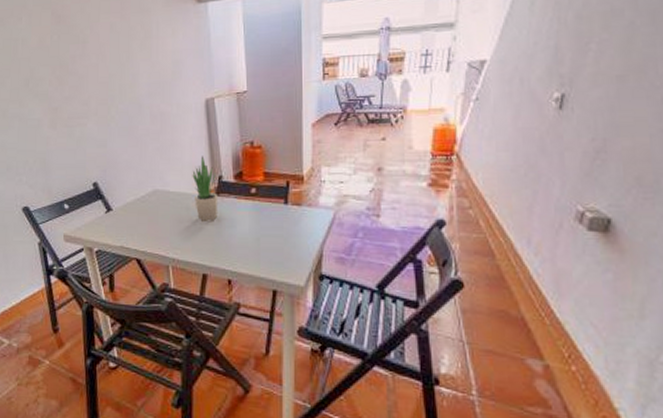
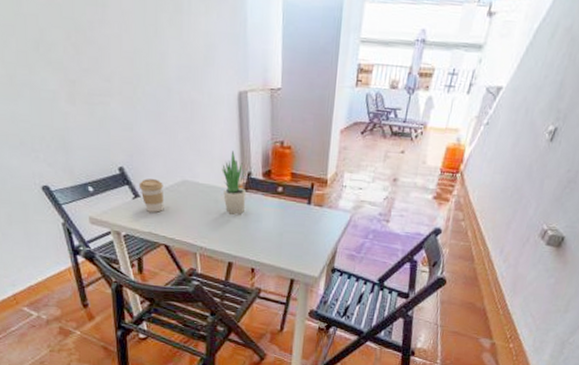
coffee cup: none [111,191,136,225] -> present [138,178,164,213]

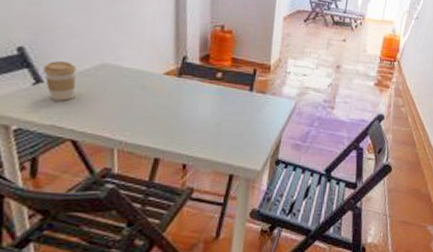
potted plant: present [222,151,247,215] -> none [152,33,181,103]

